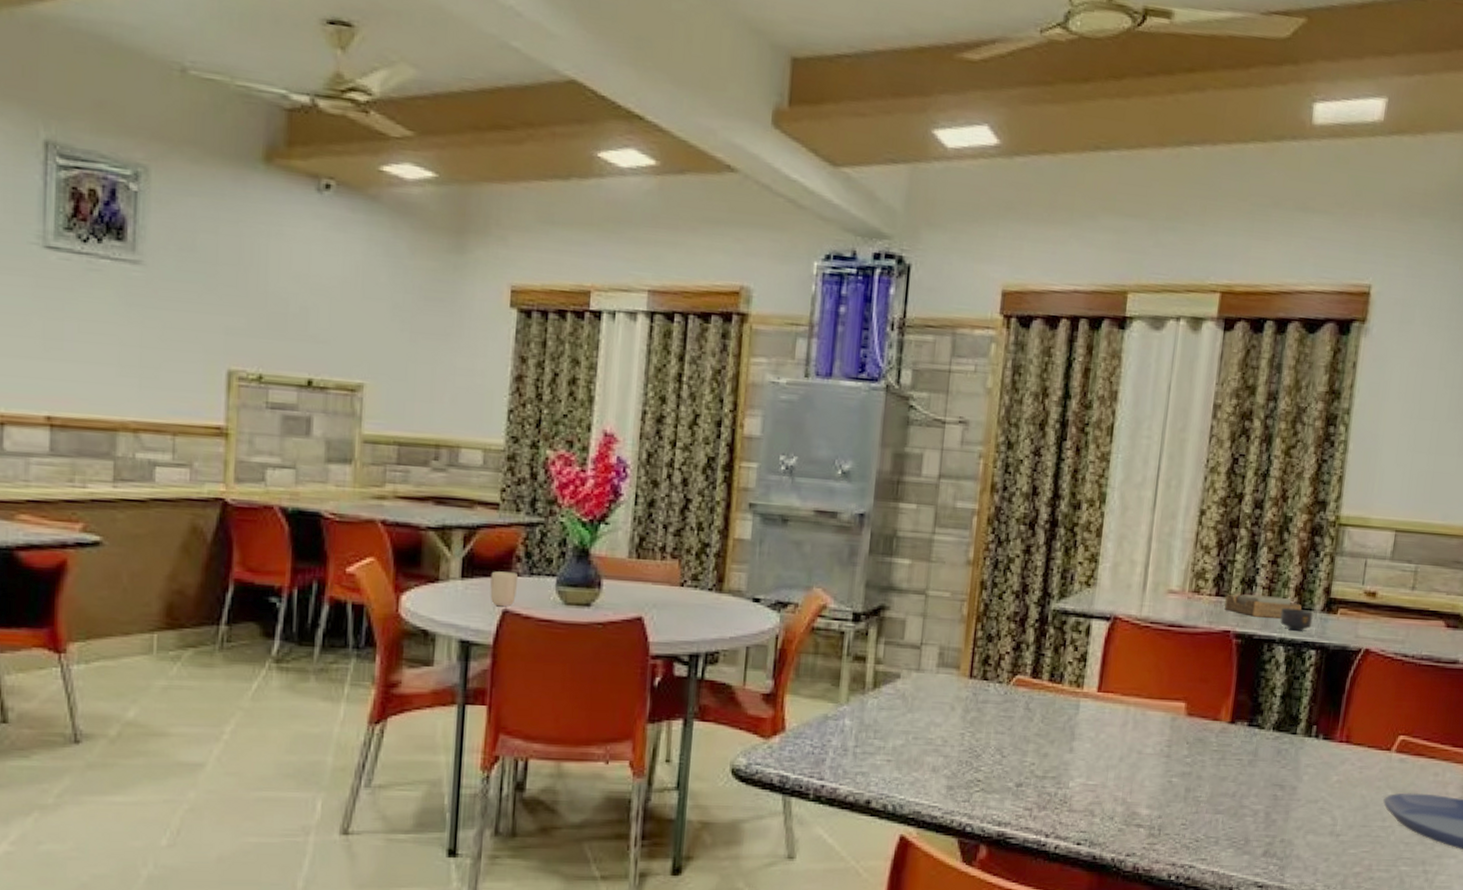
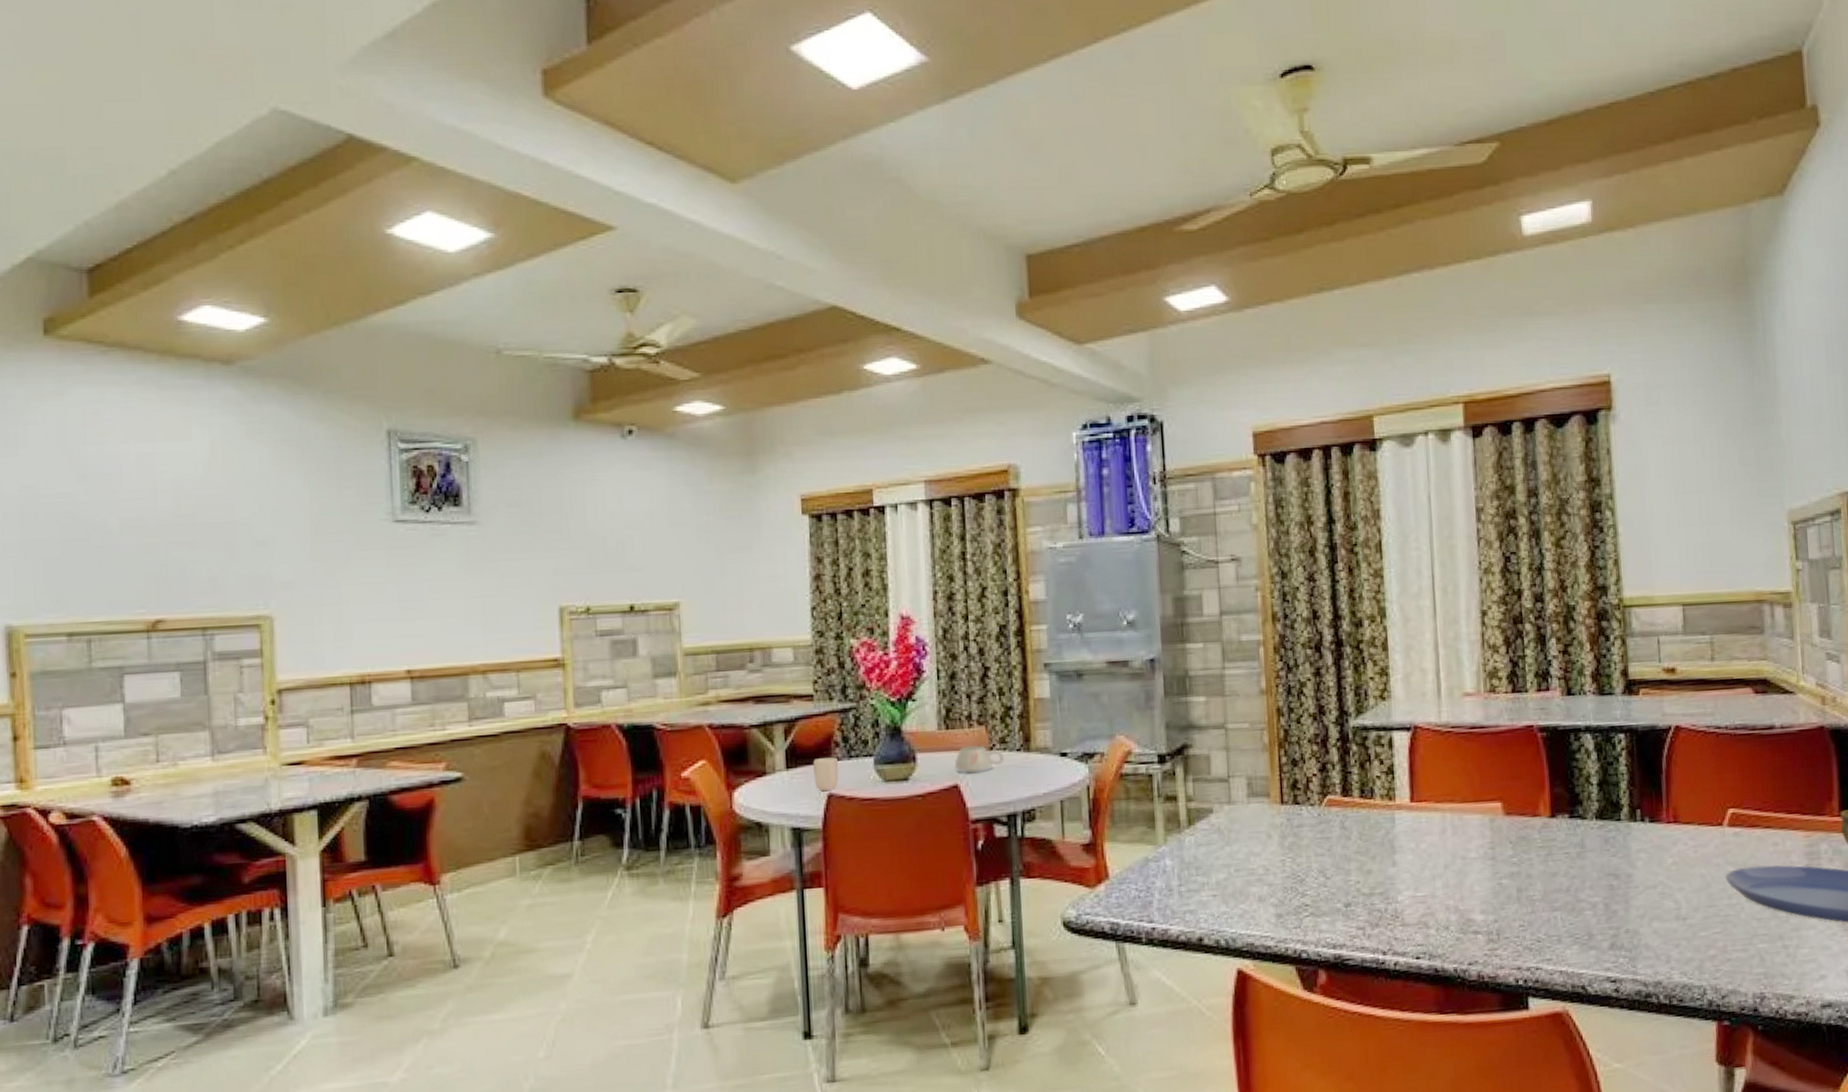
cup: none [640,578,695,608] -> present [954,745,1005,774]
napkin holder: present [1225,594,1302,620] -> none [1522,685,1601,709]
mug: present [1280,607,1314,631] -> none [1581,694,1616,717]

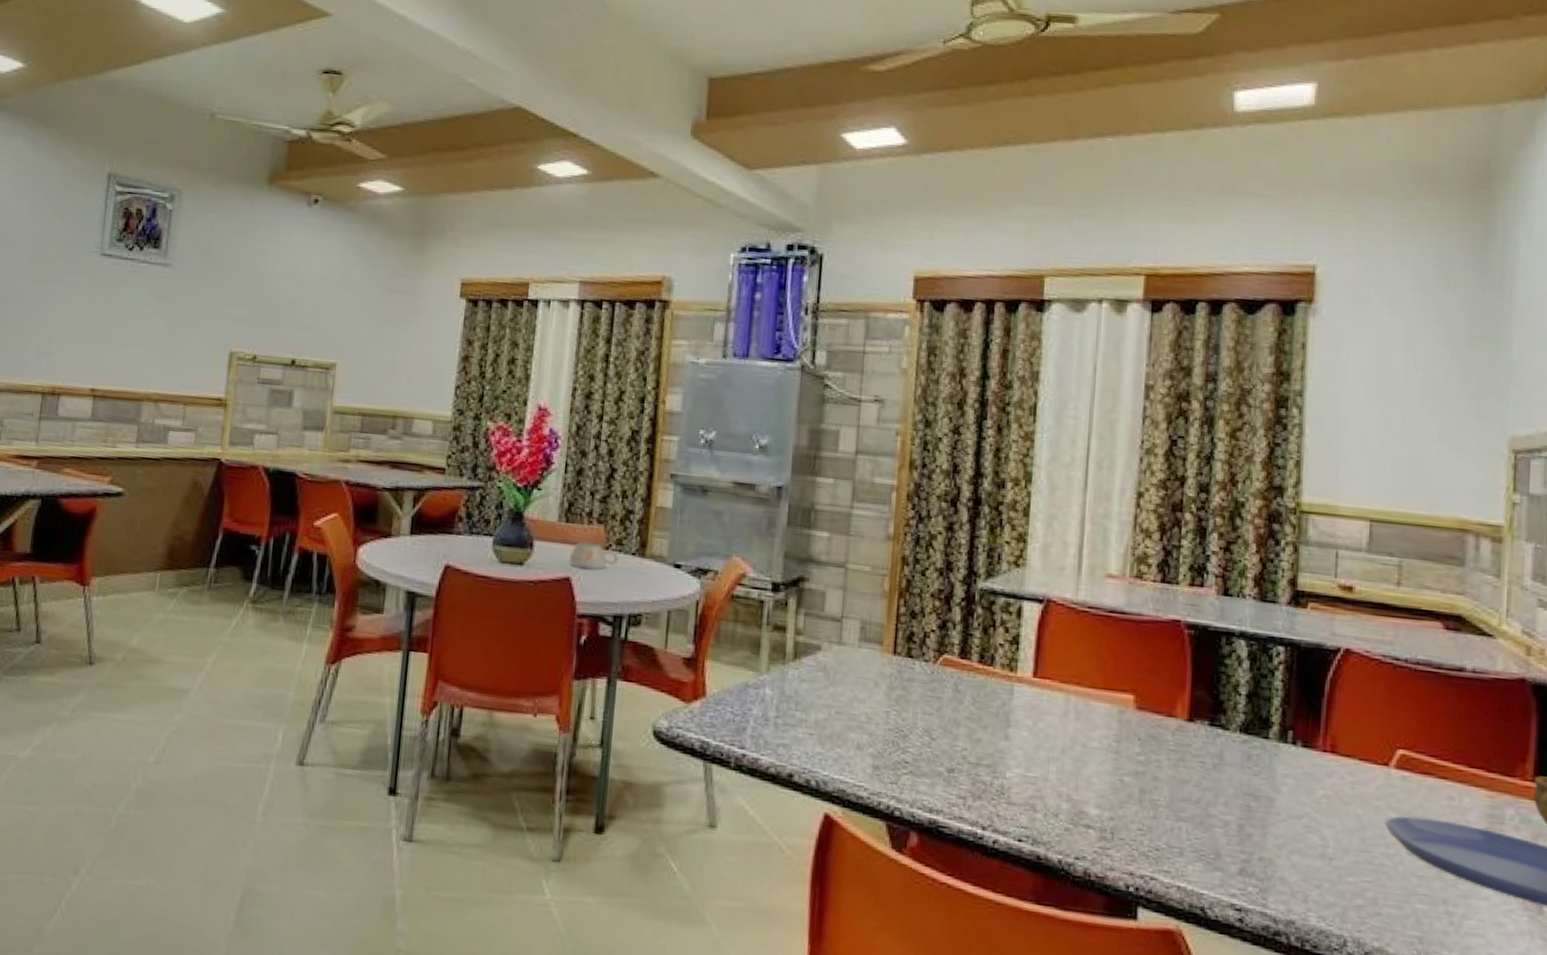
cup: present [813,757,839,792] -> none [434,529,459,563]

